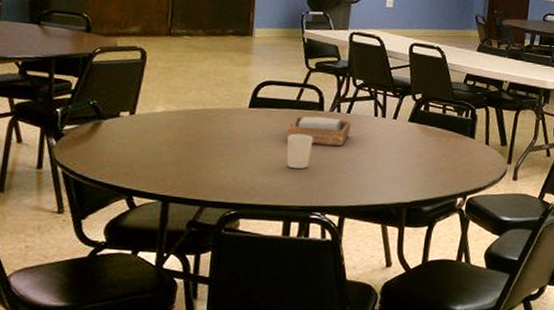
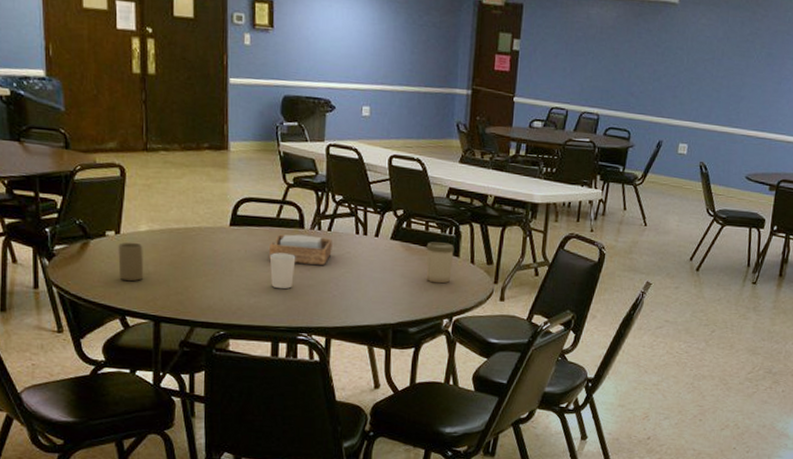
cup: none [130,122,158,162] -> present [118,242,144,282]
cup: none [442,124,470,164] -> present [426,242,454,284]

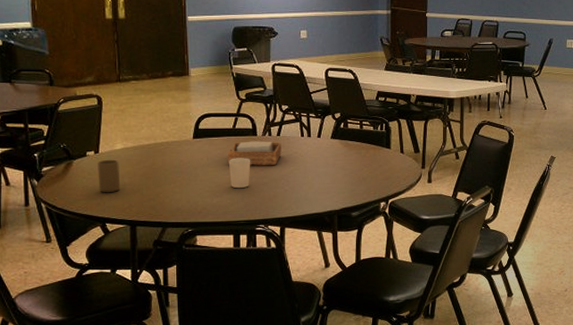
cup: present [426,242,454,284] -> none [362,138,386,172]

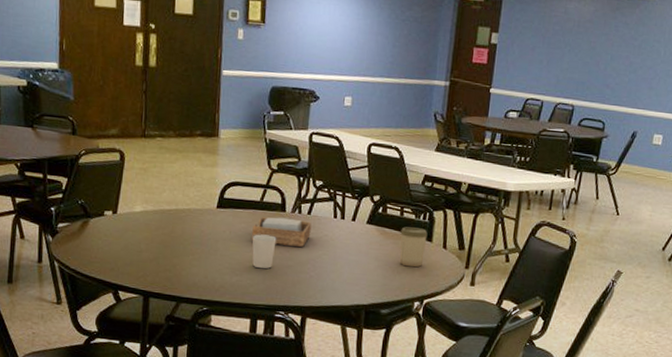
cup: present [97,159,121,193] -> none [114,221,137,259]
cup: none [362,138,386,172] -> present [399,227,428,268]

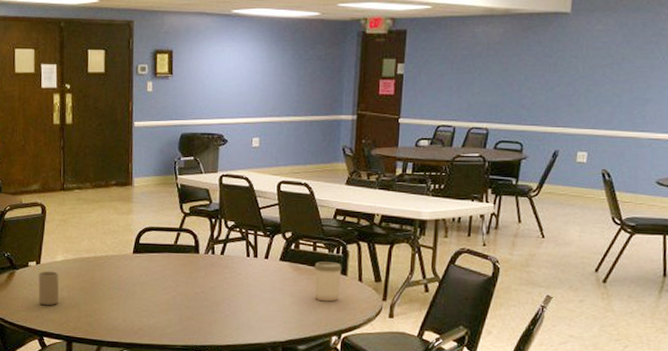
cup: none [114,221,137,259] -> present [38,271,59,306]
napkin holder: present [252,217,312,247] -> none [167,259,225,287]
cup: present [252,234,277,269] -> none [167,276,192,310]

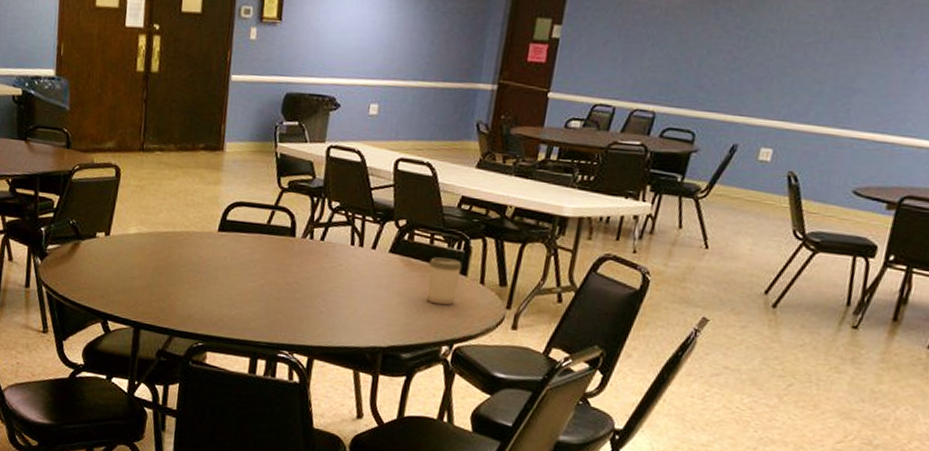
cup: present [38,271,59,306] -> none [105,244,131,285]

